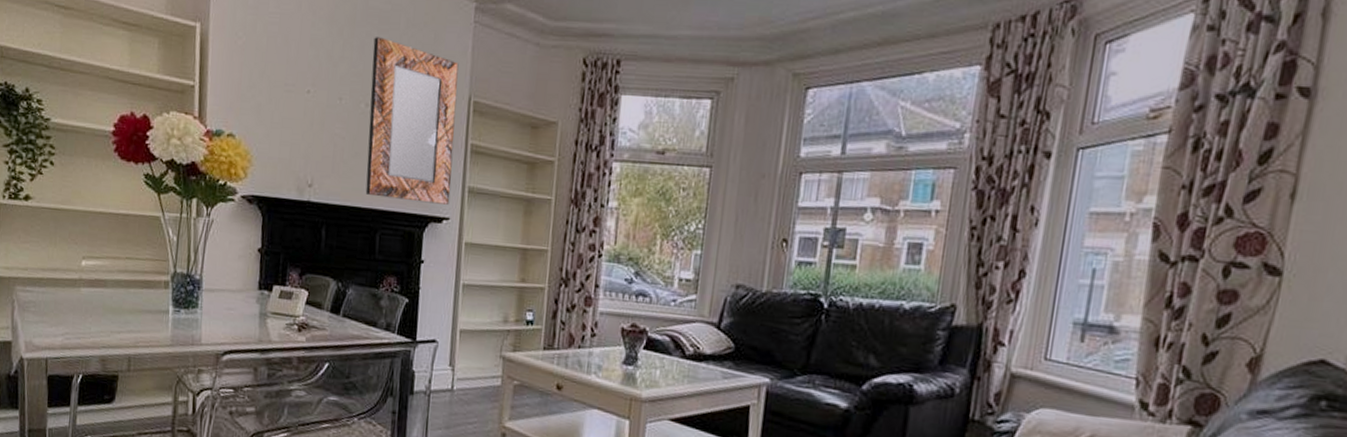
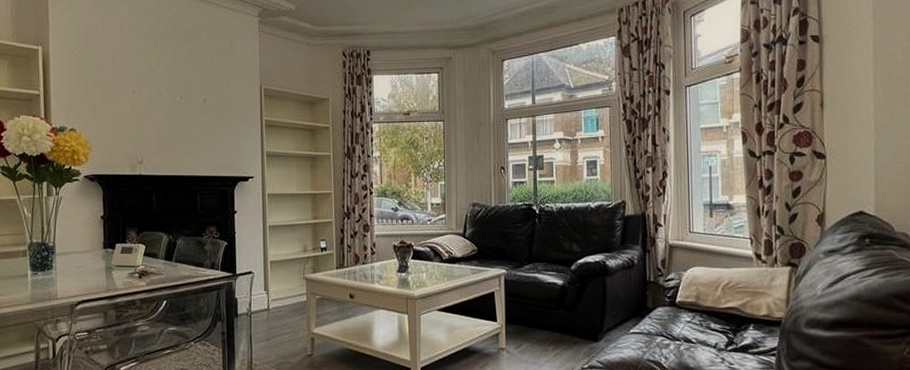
home mirror: present [365,37,459,205] -> none [183,47,253,167]

